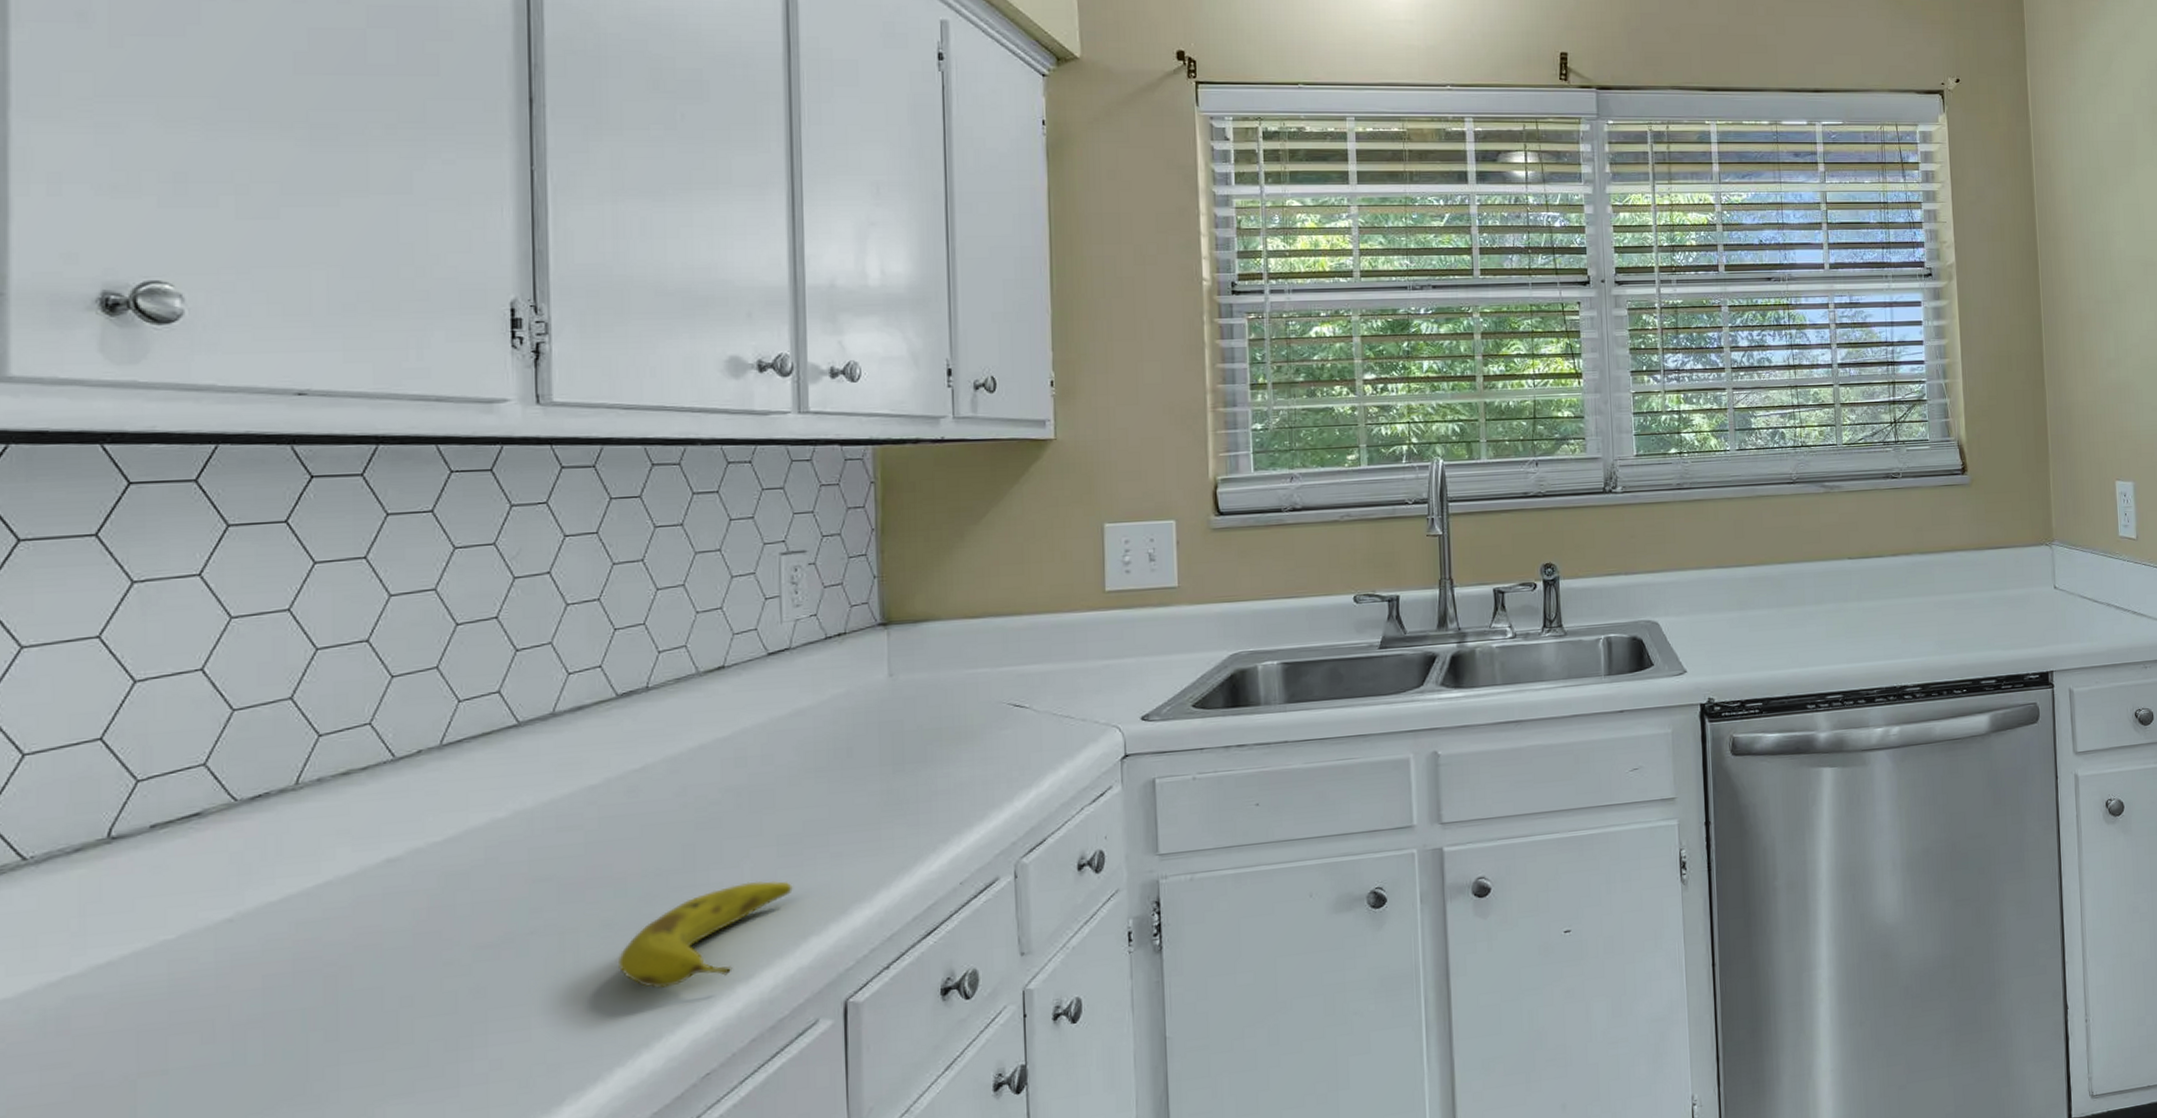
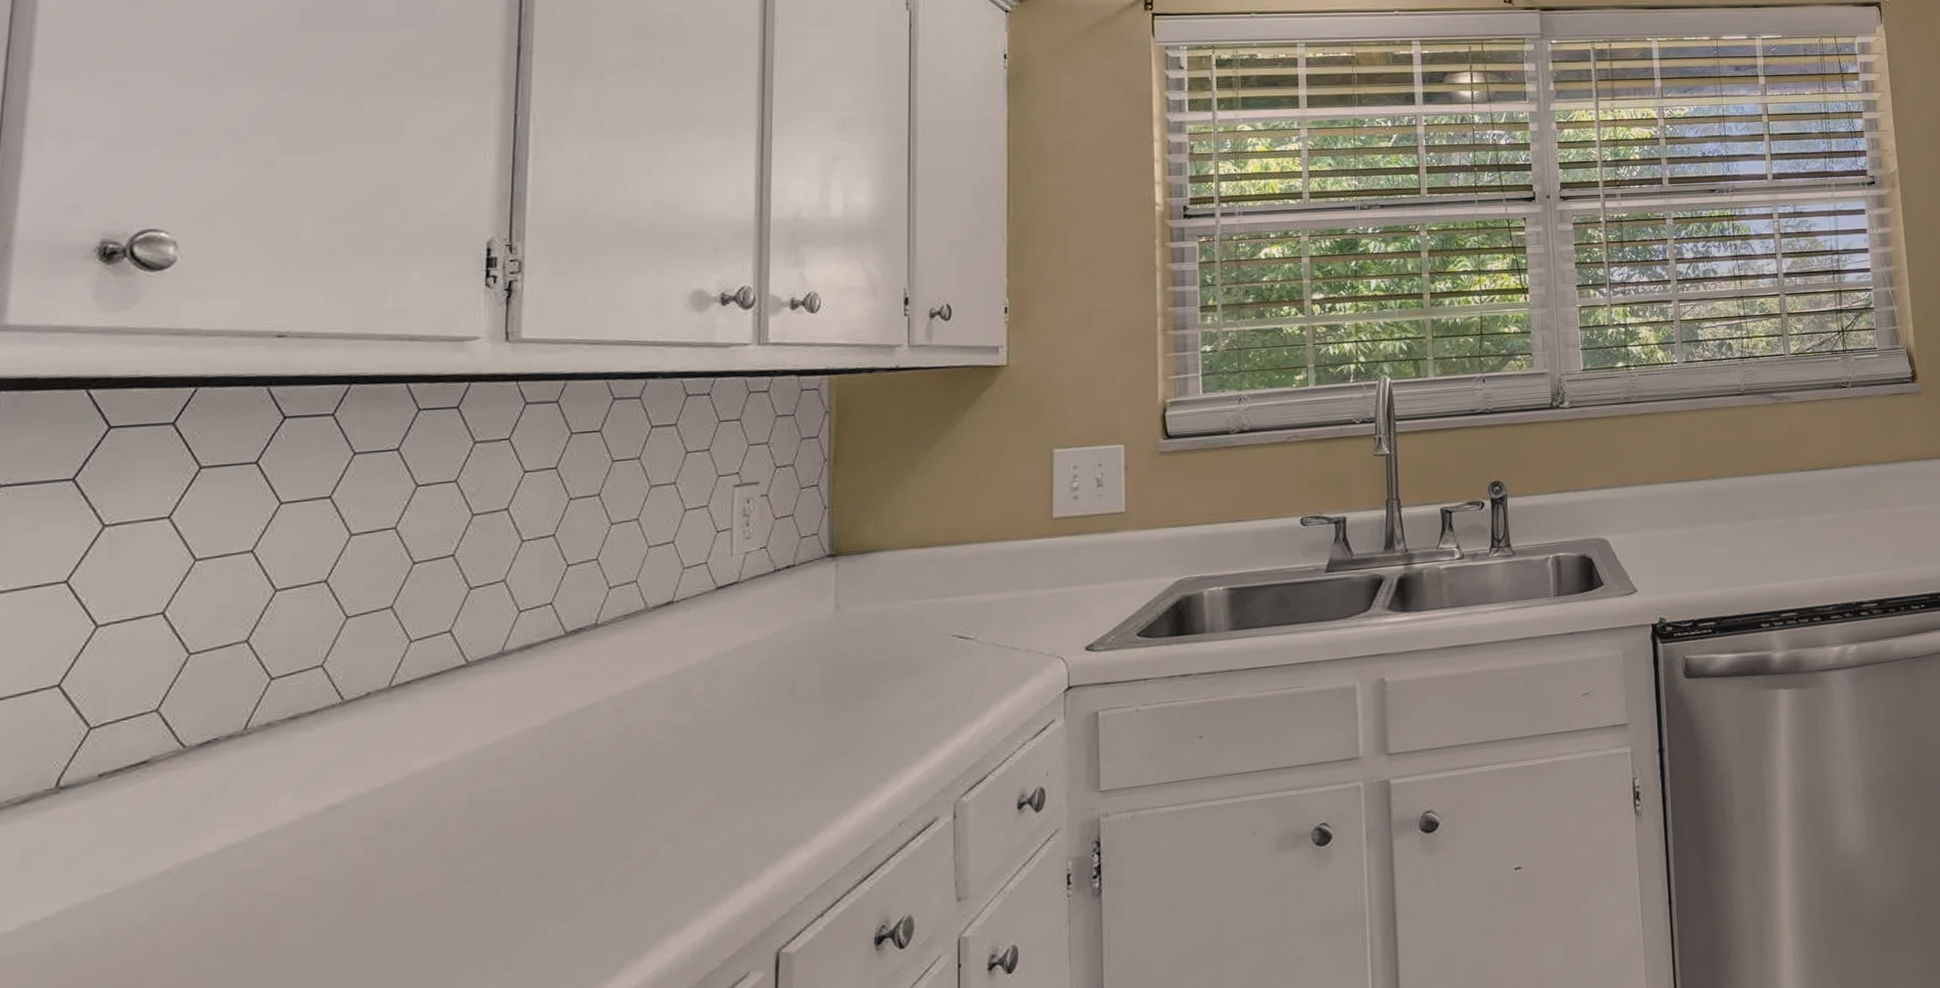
fruit: present [619,880,793,988] -> none [551,824,730,940]

